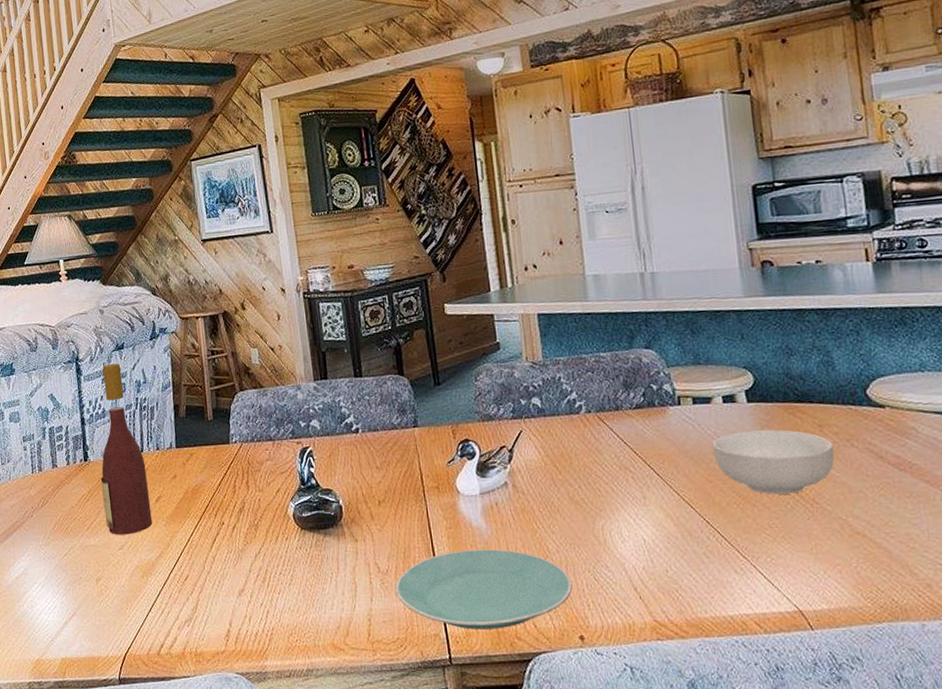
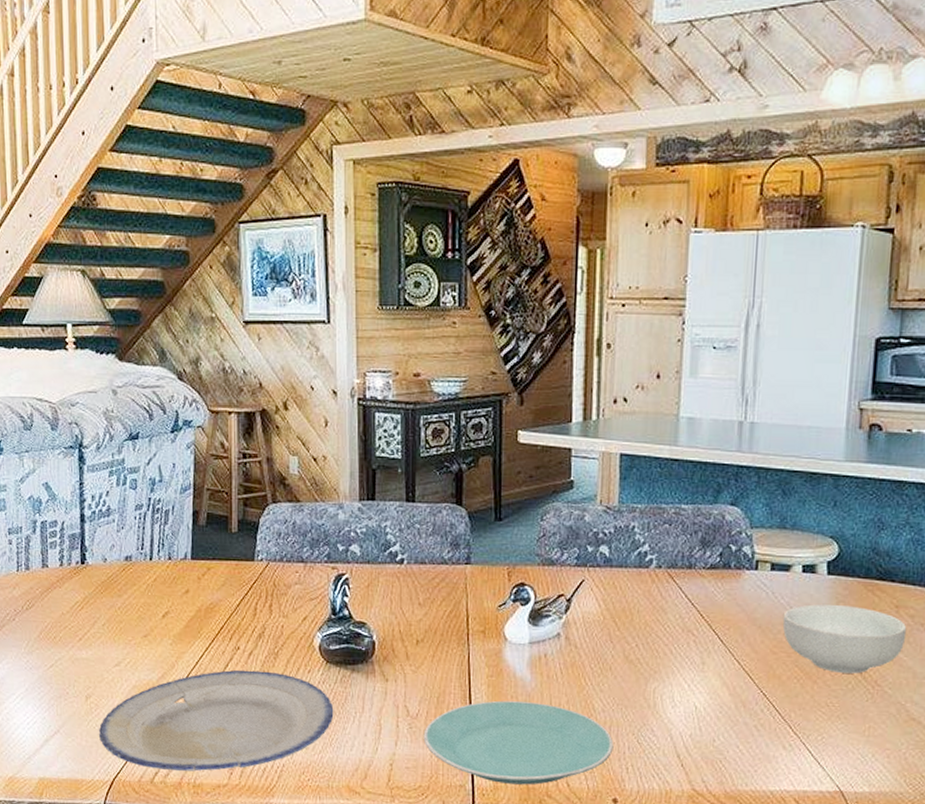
wine bottle: present [100,363,153,535] -> none [99,454,156,651]
plate: none [110,542,313,642] -> present [99,669,334,772]

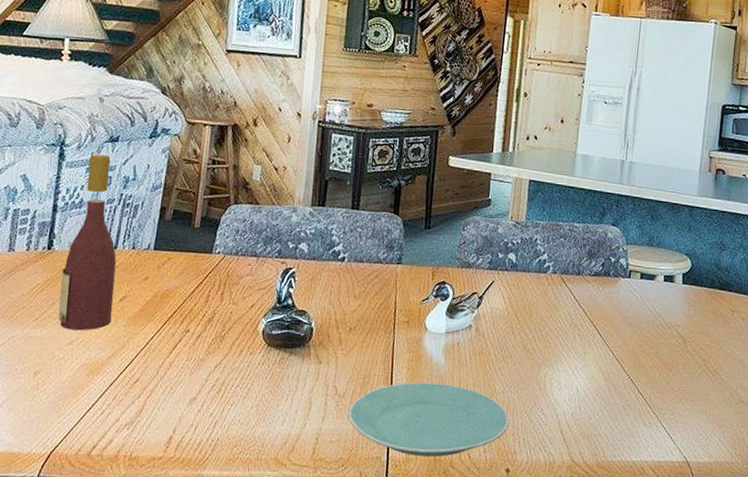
wine bottle: none [99,454,156,651] -> present [58,154,117,331]
plate: present [99,669,334,772] -> none [42,350,270,445]
cereal bowl: present [782,604,907,674] -> none [647,307,740,364]

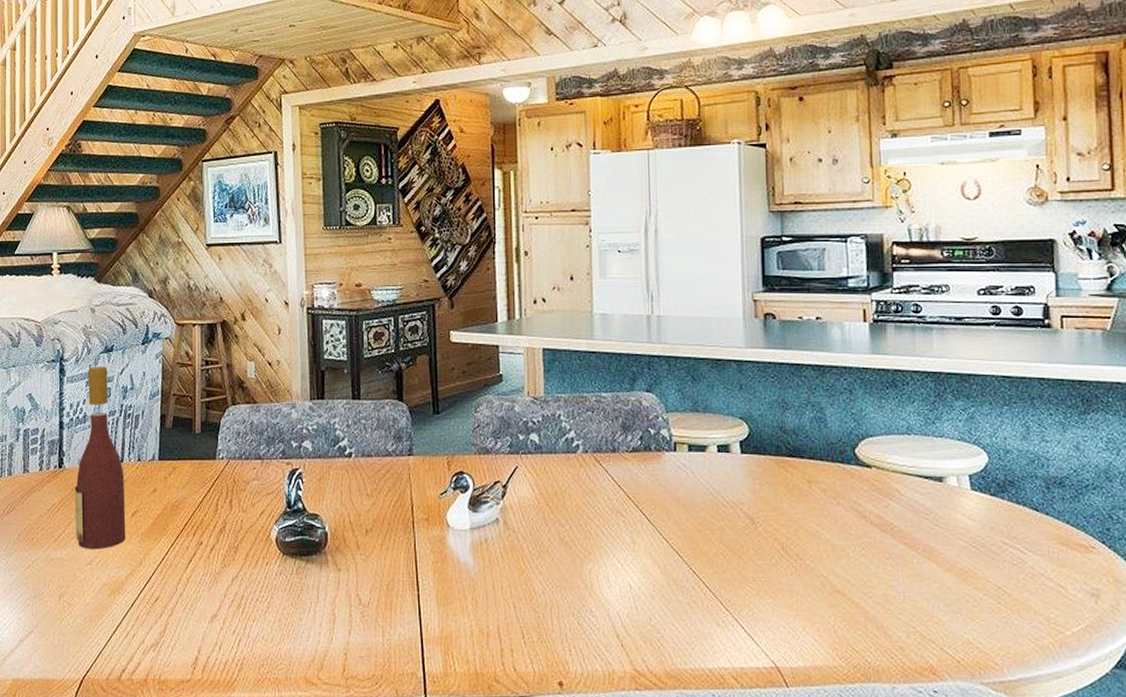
plate: present [347,382,510,457] -> none [375,586,556,671]

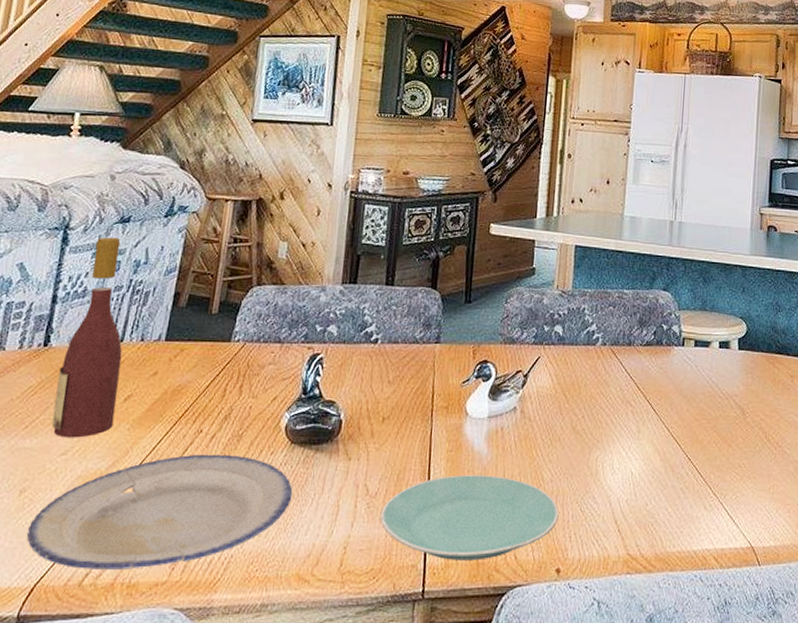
plate: none [71,564,291,668] -> present [27,454,293,571]
plate: none [375,586,556,671] -> present [380,475,559,561]

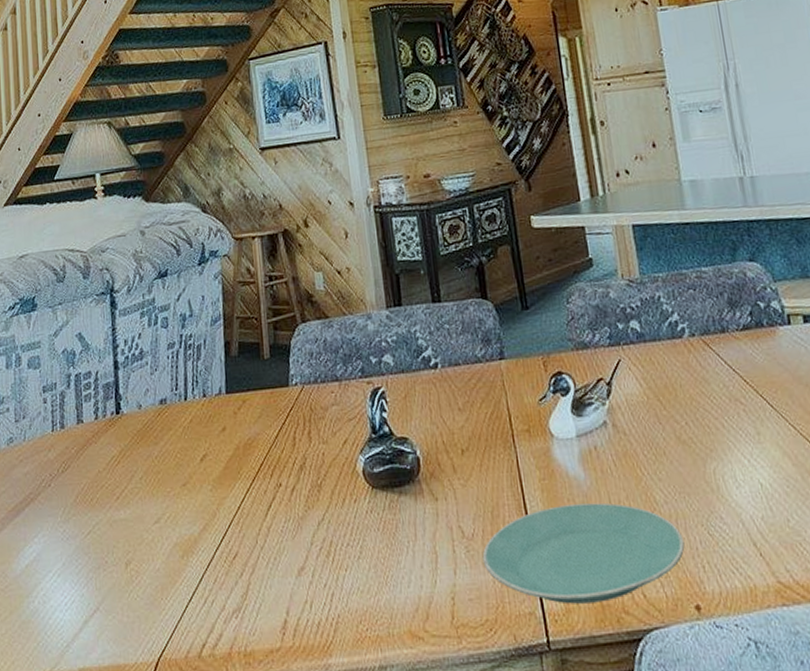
plate: present [27,454,293,571] -> none [141,507,386,640]
wine bottle: present [51,237,123,438] -> none [134,293,196,506]

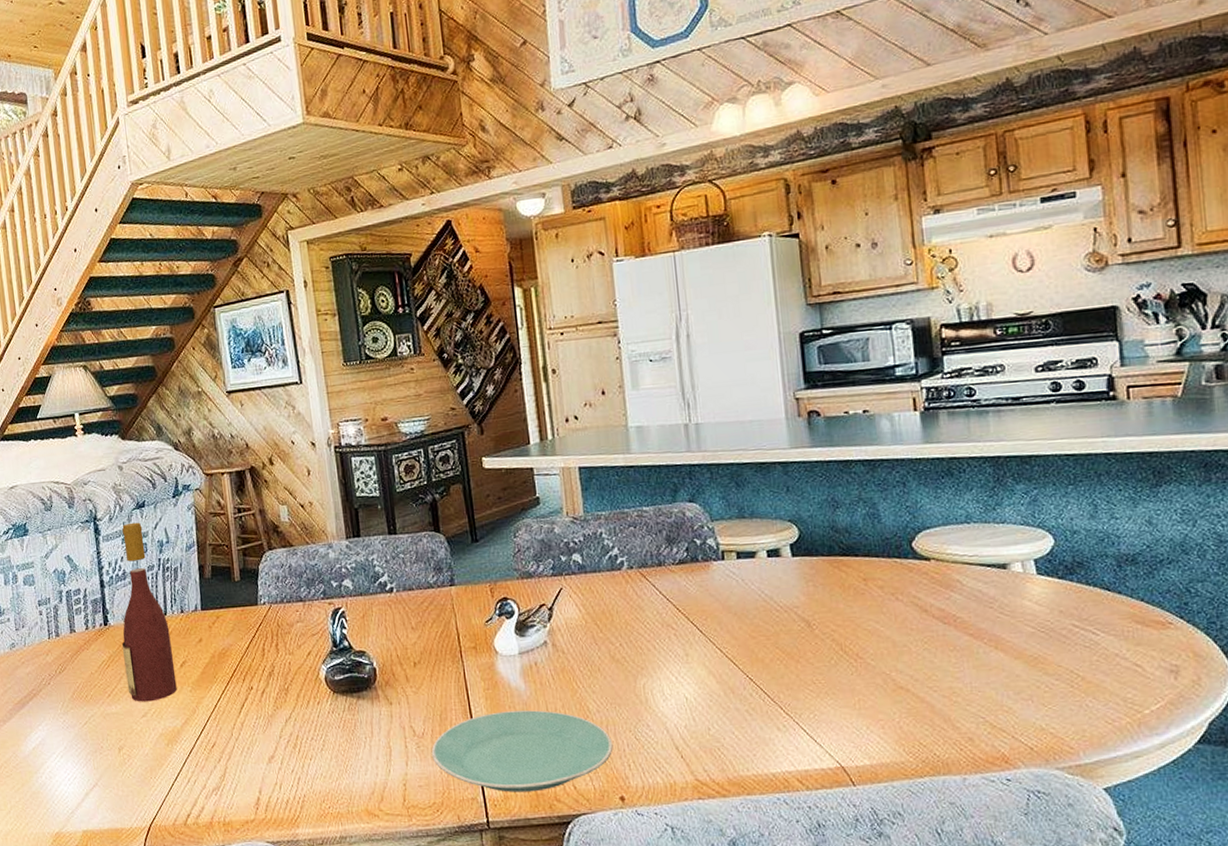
wine bottle: none [134,293,196,506] -> present [121,522,177,702]

